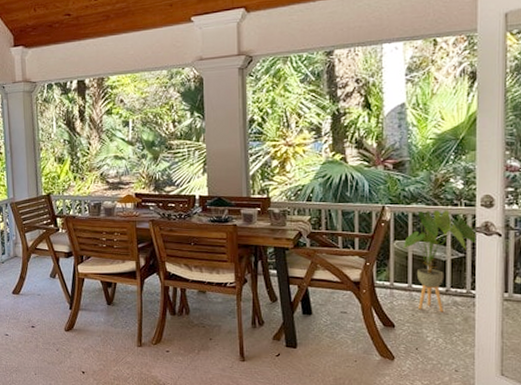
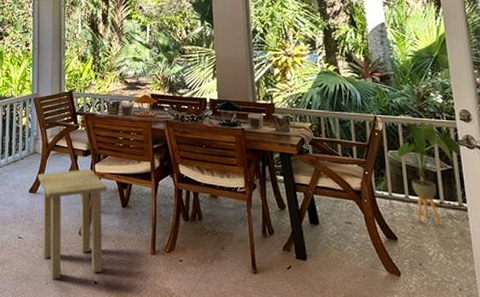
side table: none [20,269,92,371] -> present [38,168,107,280]

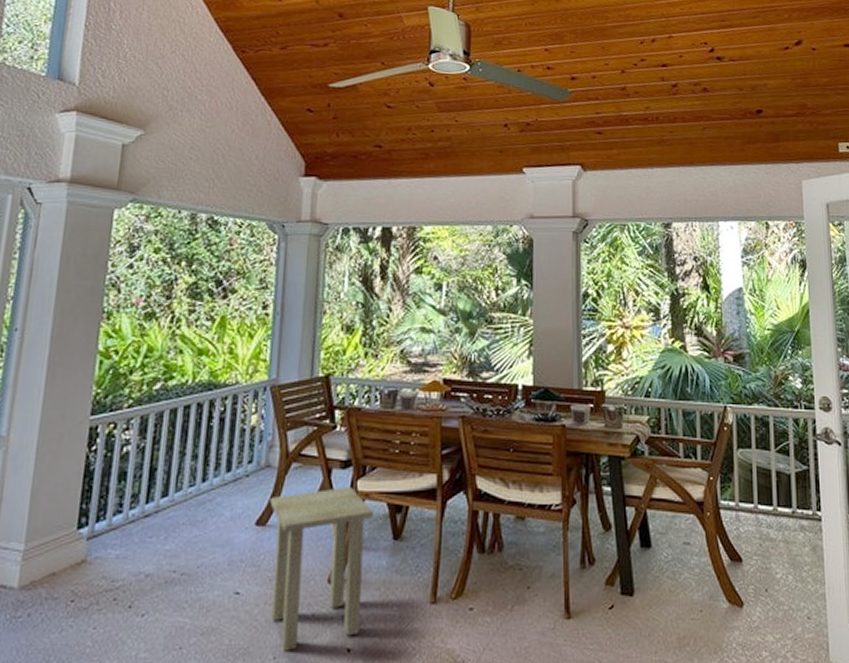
house plant: present [396,122,461,225] -> none [746,412,819,540]

